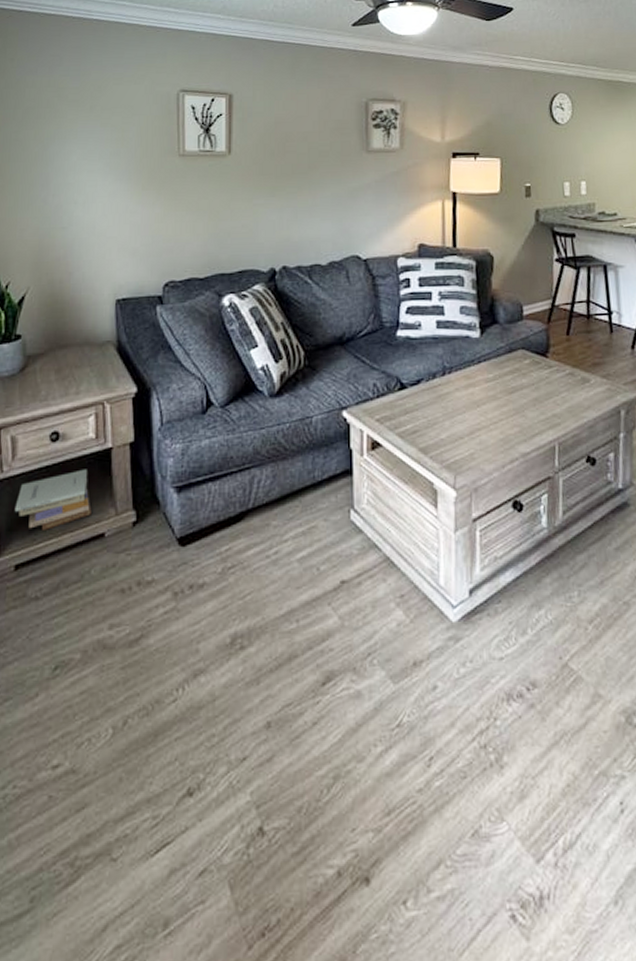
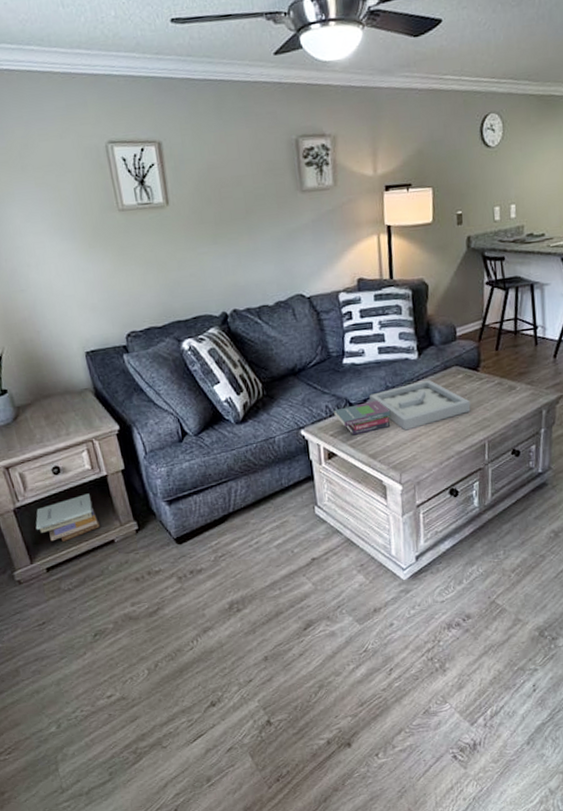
books: none [382,381,447,423] -> present [334,399,391,435]
decorative tray: none [424,362,539,422] -> present [370,379,471,431]

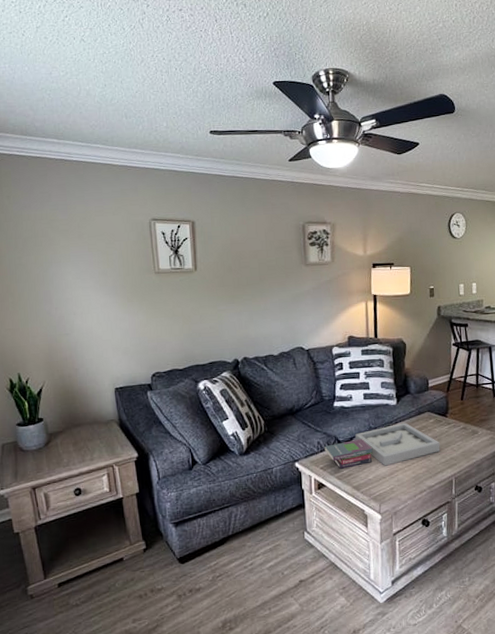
books: present [35,493,100,542] -> none [53,514,112,559]

